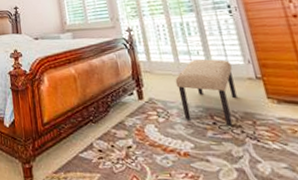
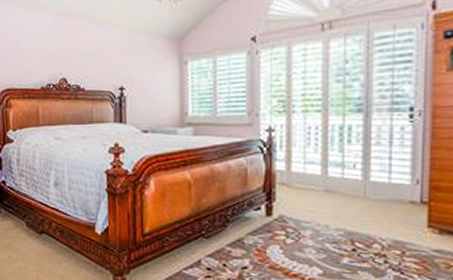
bench: present [175,59,237,126] -> none [317,173,393,255]

